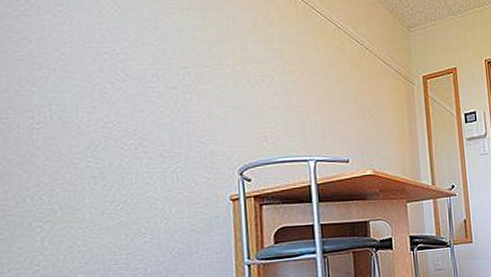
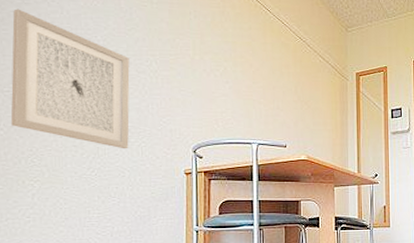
wall art: none [9,22,161,177] -> present [10,9,130,149]

